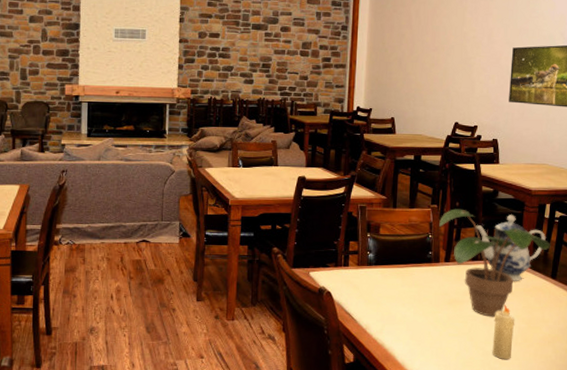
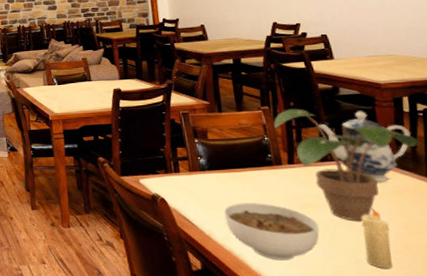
bowl: none [382,298,460,353] -> present [224,203,320,261]

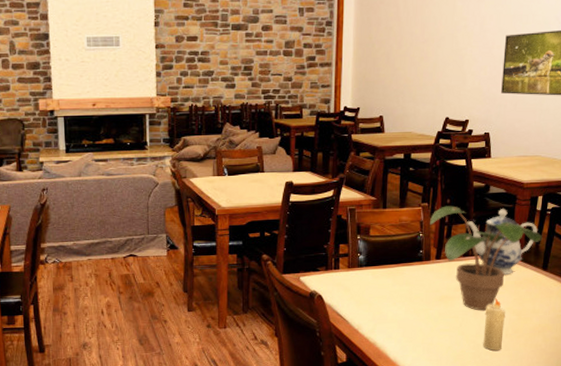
bowl: present [224,203,320,261] -> none [374,297,451,349]

